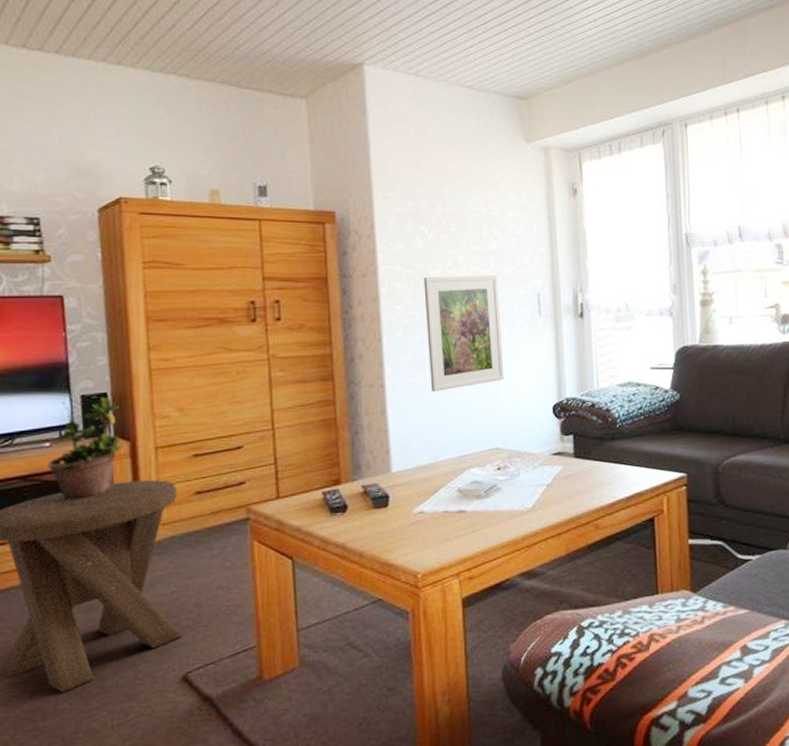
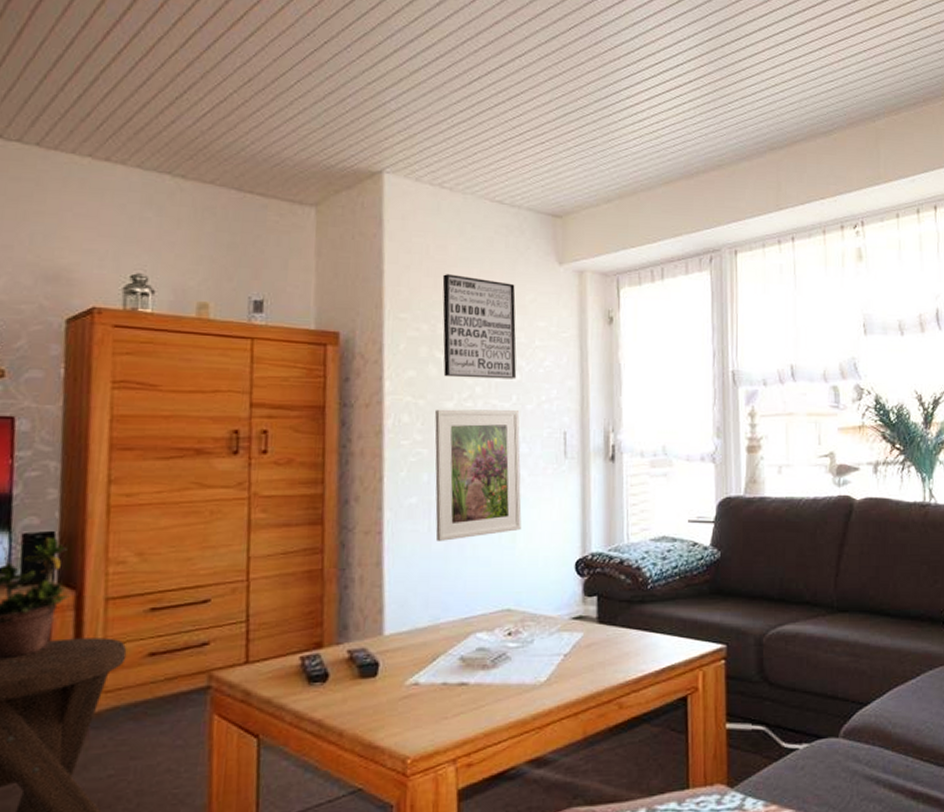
wall art: none [423,155,494,248] -> present [442,274,517,379]

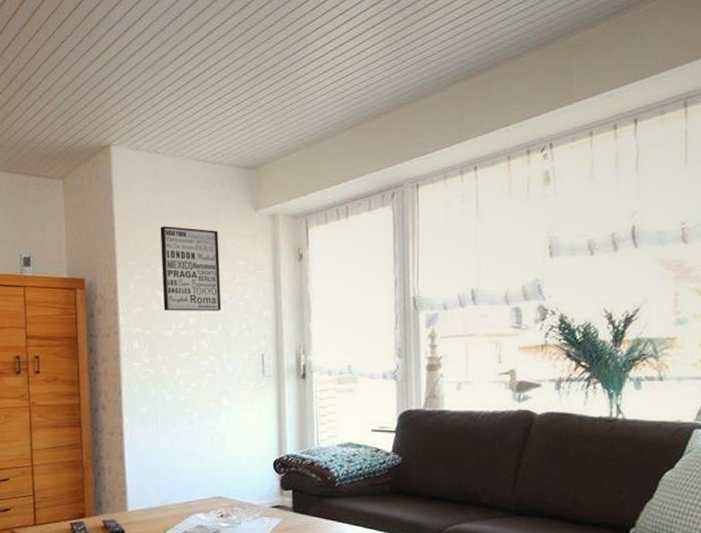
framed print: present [434,409,522,541] -> none [158,336,229,442]

